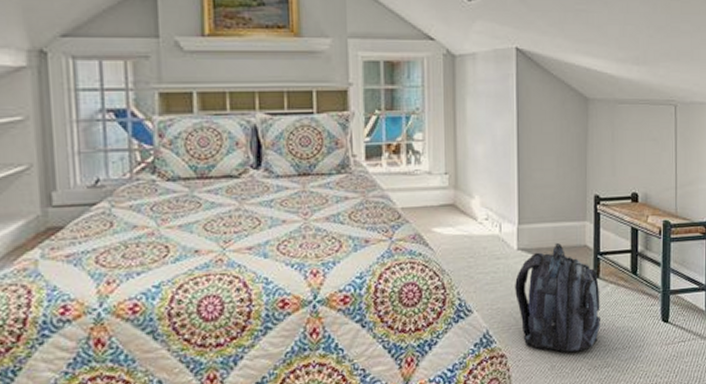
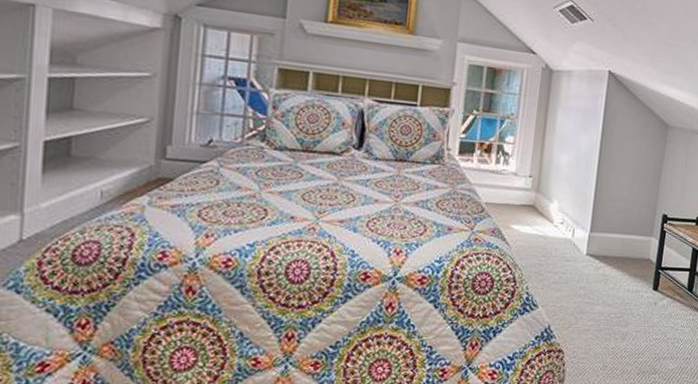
backpack: present [515,242,600,352] -> none [579,253,657,355]

